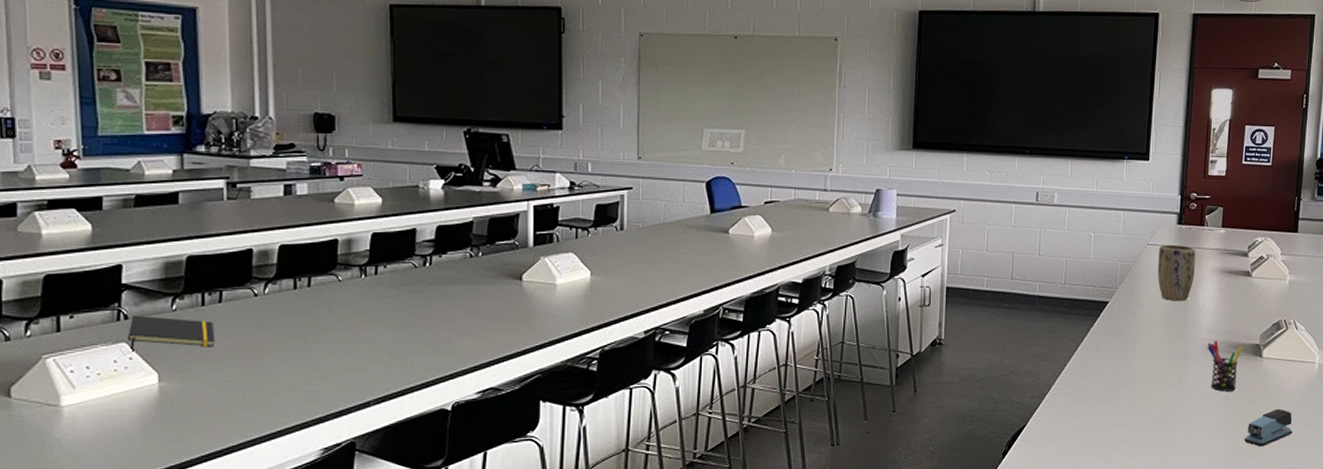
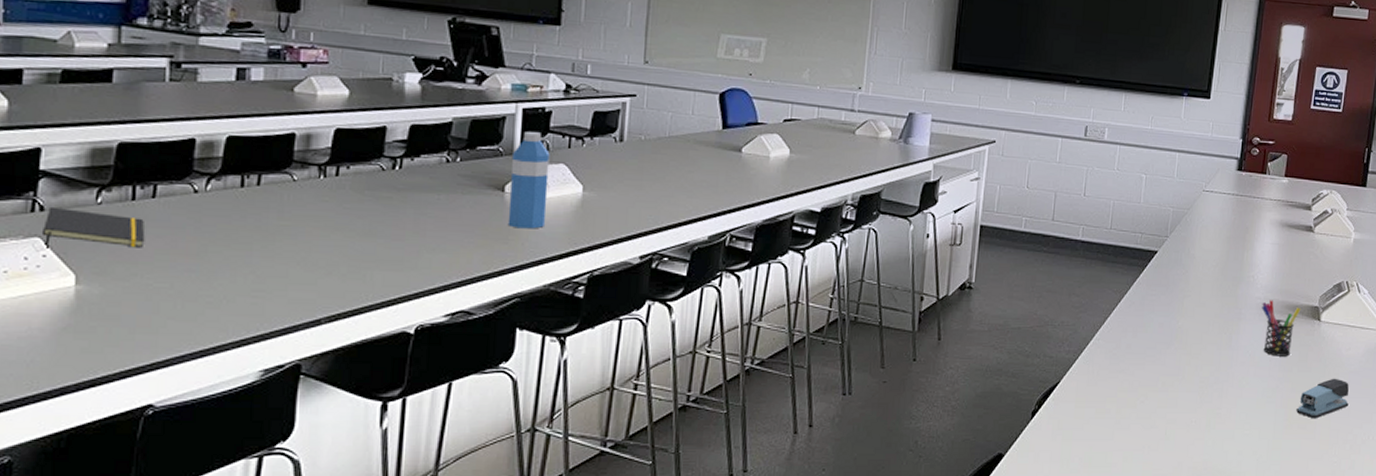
water bottle: none [526,226,560,312] -> present [507,132,550,229]
plant pot: present [1157,244,1196,301] -> none [1212,191,1256,255]

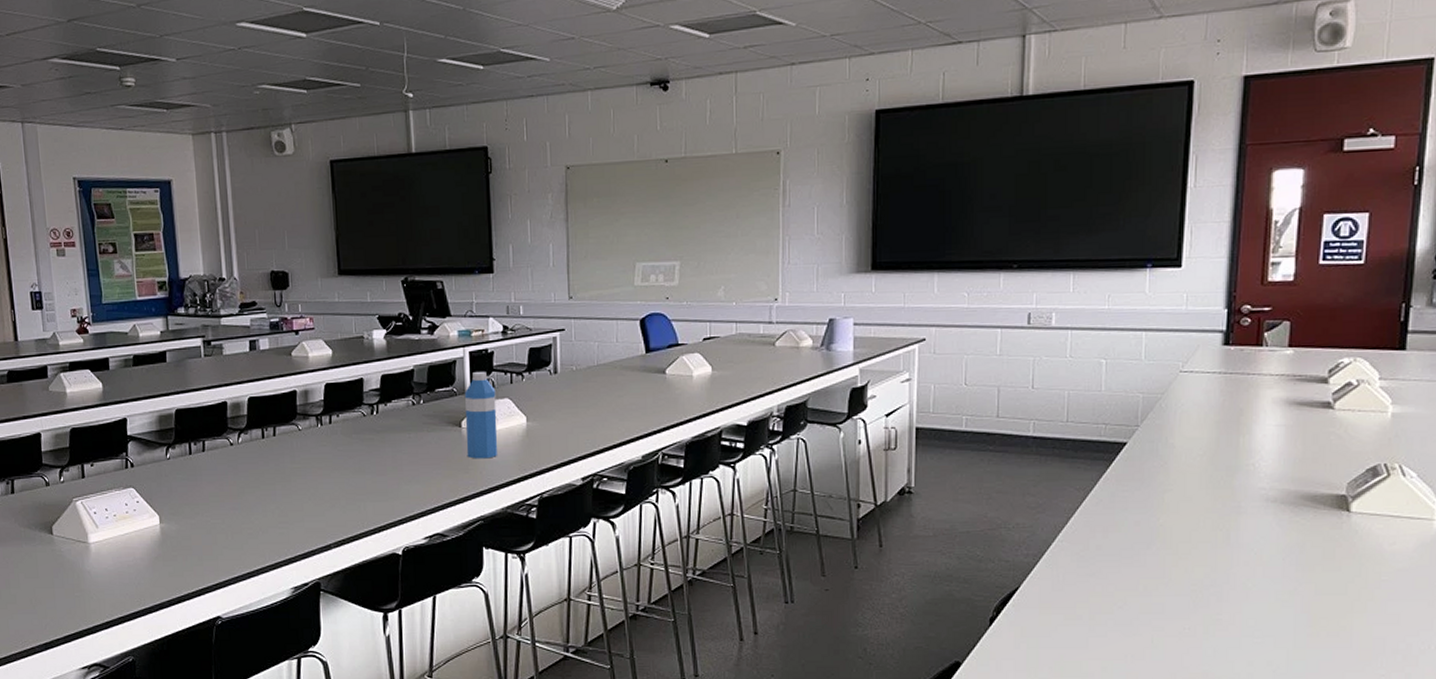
notepad: present [43,206,145,249] -> none [134,463,202,496]
pen holder: present [1262,300,1301,357] -> none [1267,490,1322,554]
stapler: present [1296,378,1349,419] -> none [1324,577,1397,625]

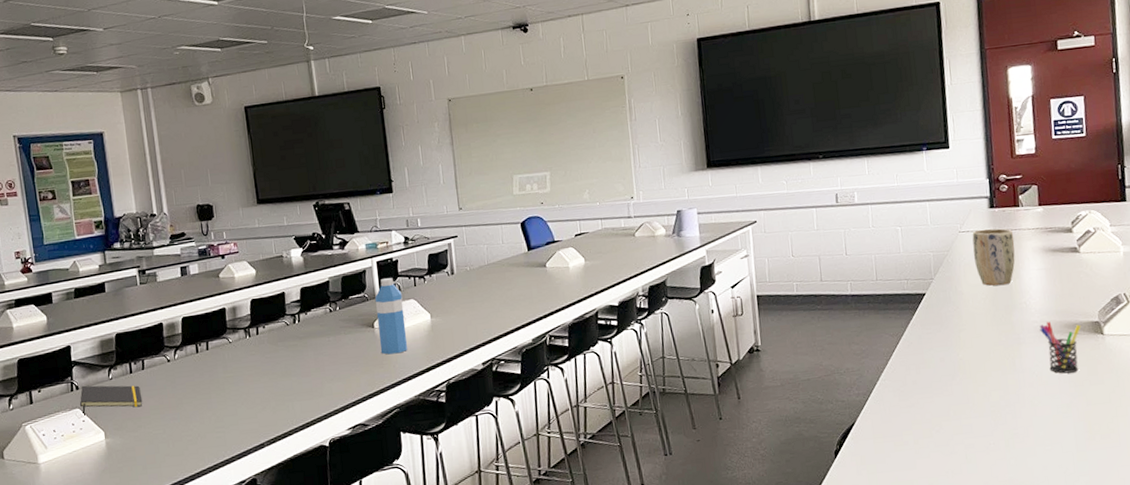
notepad: none [134,463,202,496] -> present [80,385,143,416]
plant pot: none [1194,370,1251,441] -> present [972,228,1015,286]
pen holder: none [1267,490,1322,554] -> present [1039,321,1081,374]

